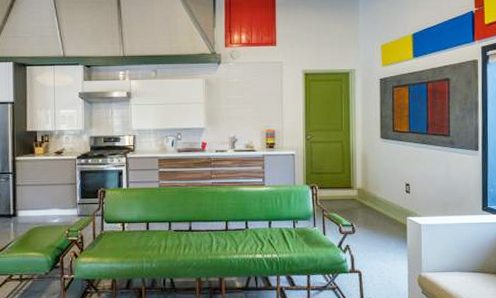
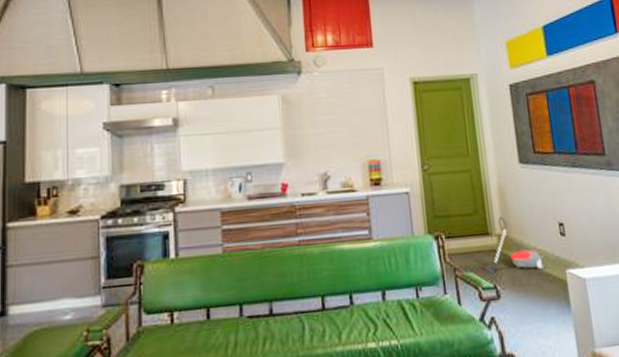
vacuum cleaner: none [343,176,393,216] -> present [481,216,547,274]

